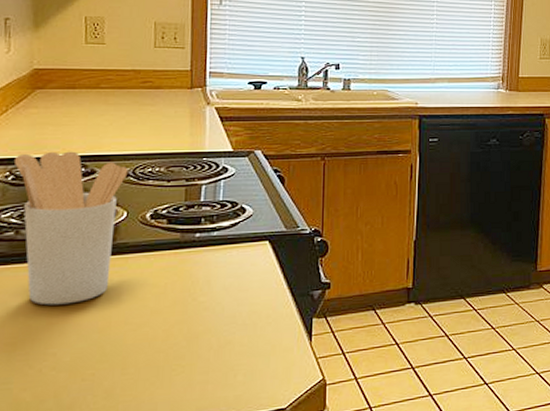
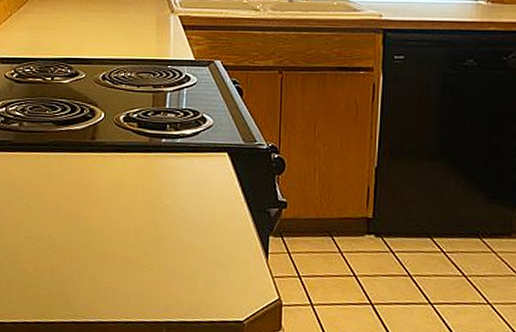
utensil holder: present [13,151,128,305] -> none [17,53,105,193]

